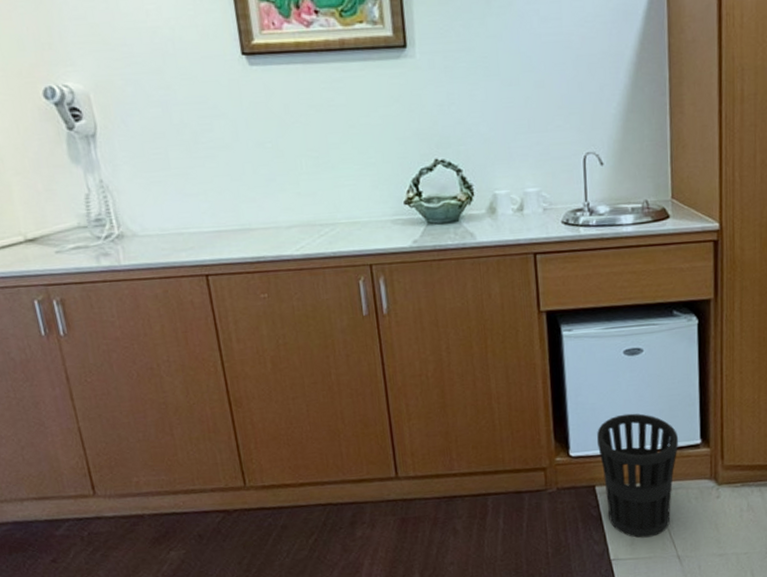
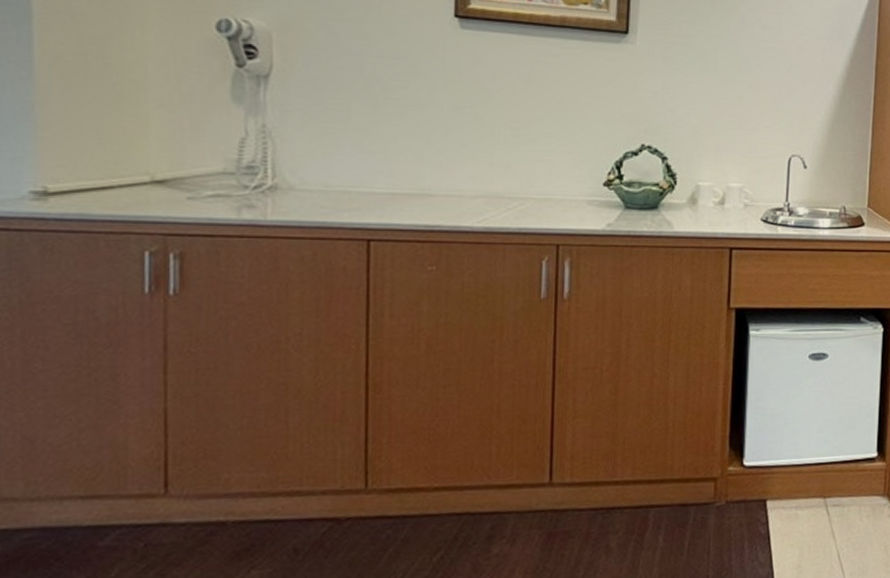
wastebasket: present [596,413,679,538] -> none [772,421,856,560]

